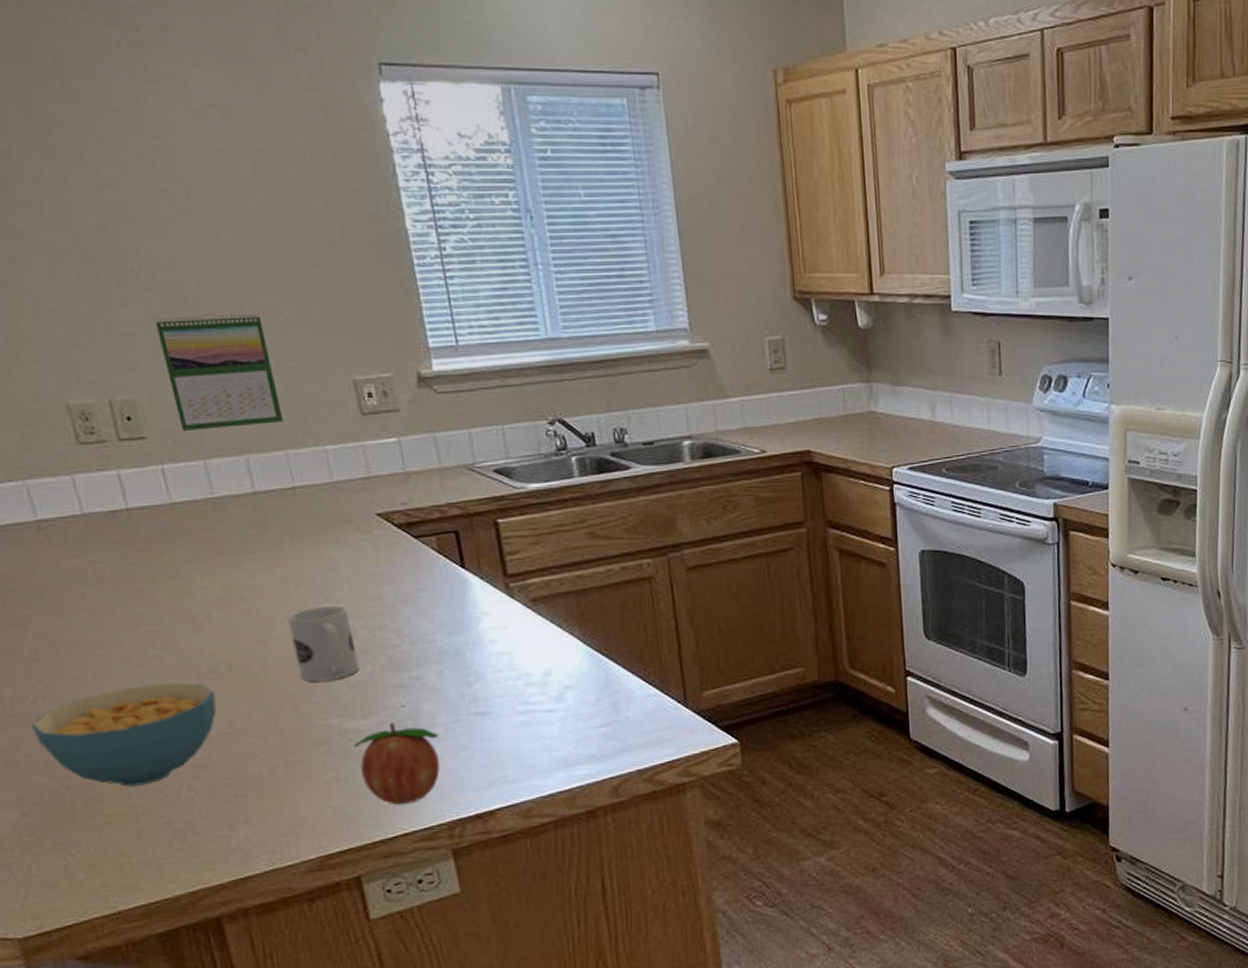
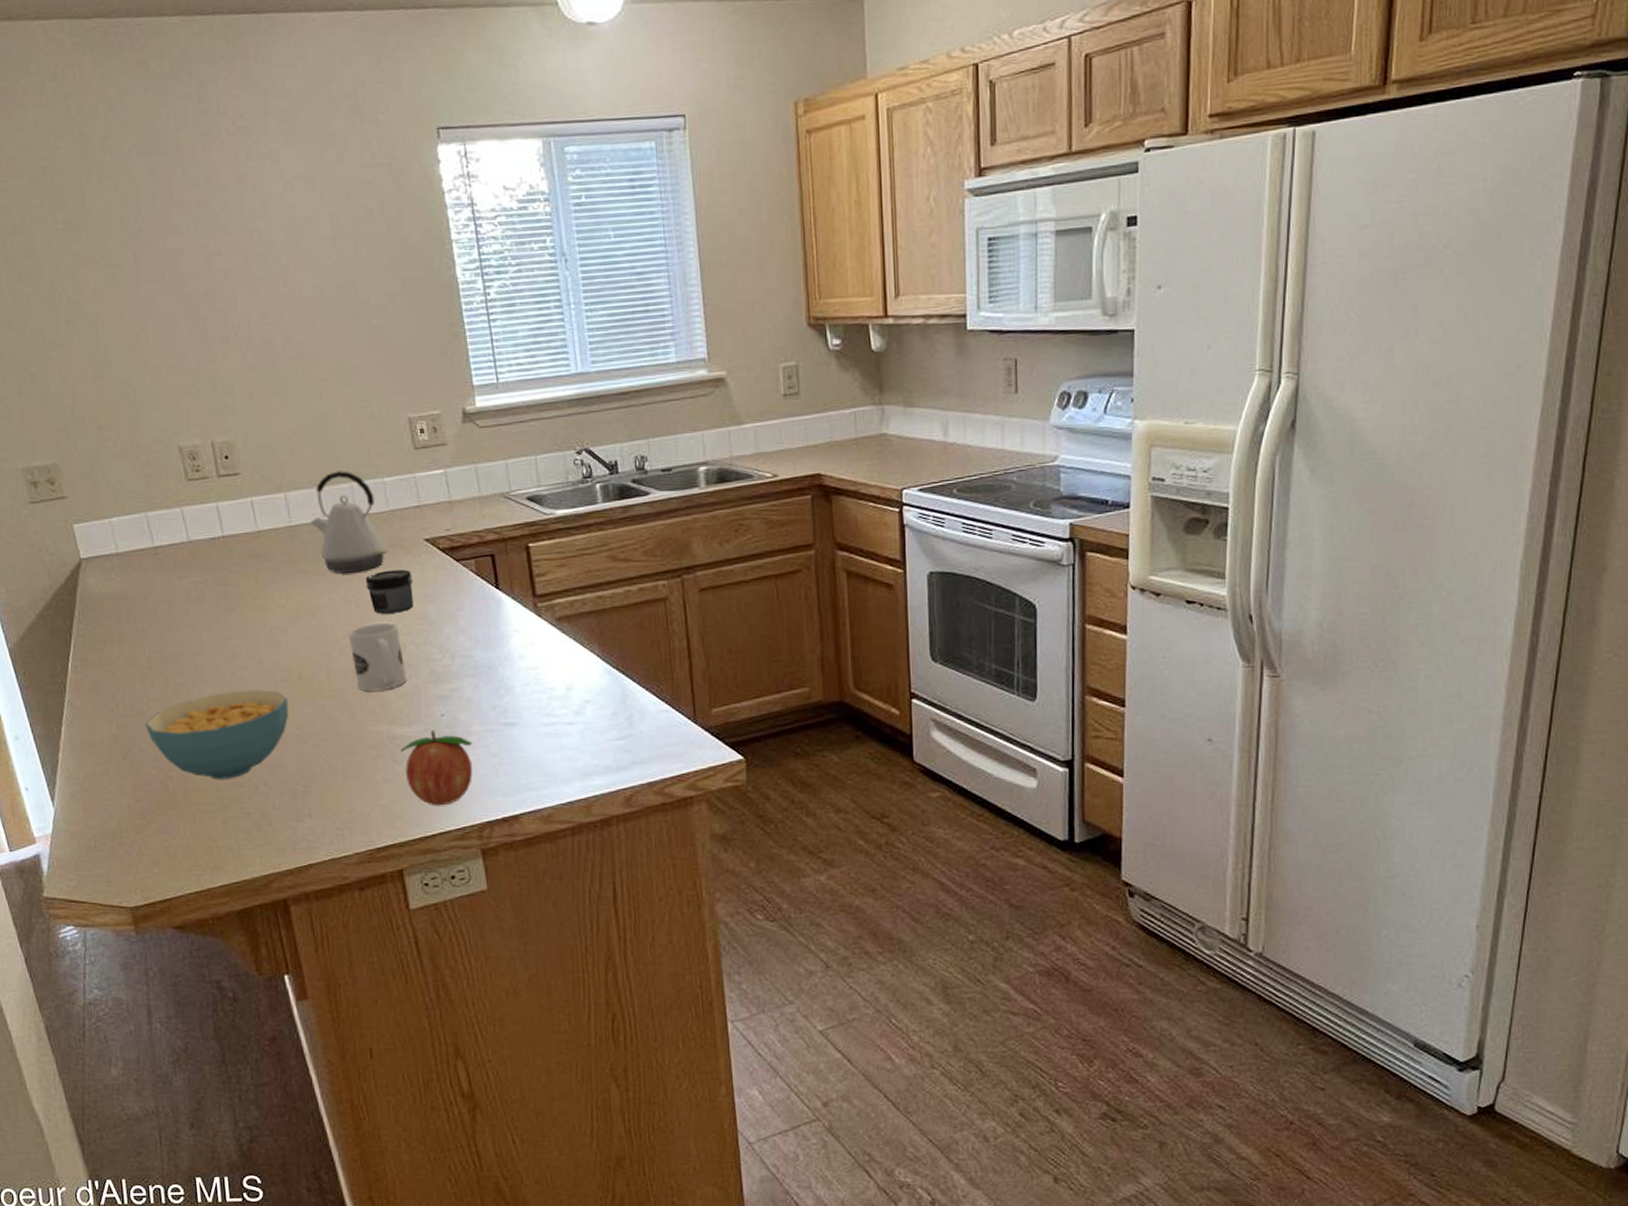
calendar: present [154,313,284,432] -> none [248,360,350,468]
kettle: none [237,437,333,551] -> present [310,471,388,573]
jar: none [306,547,365,596] -> present [365,569,414,614]

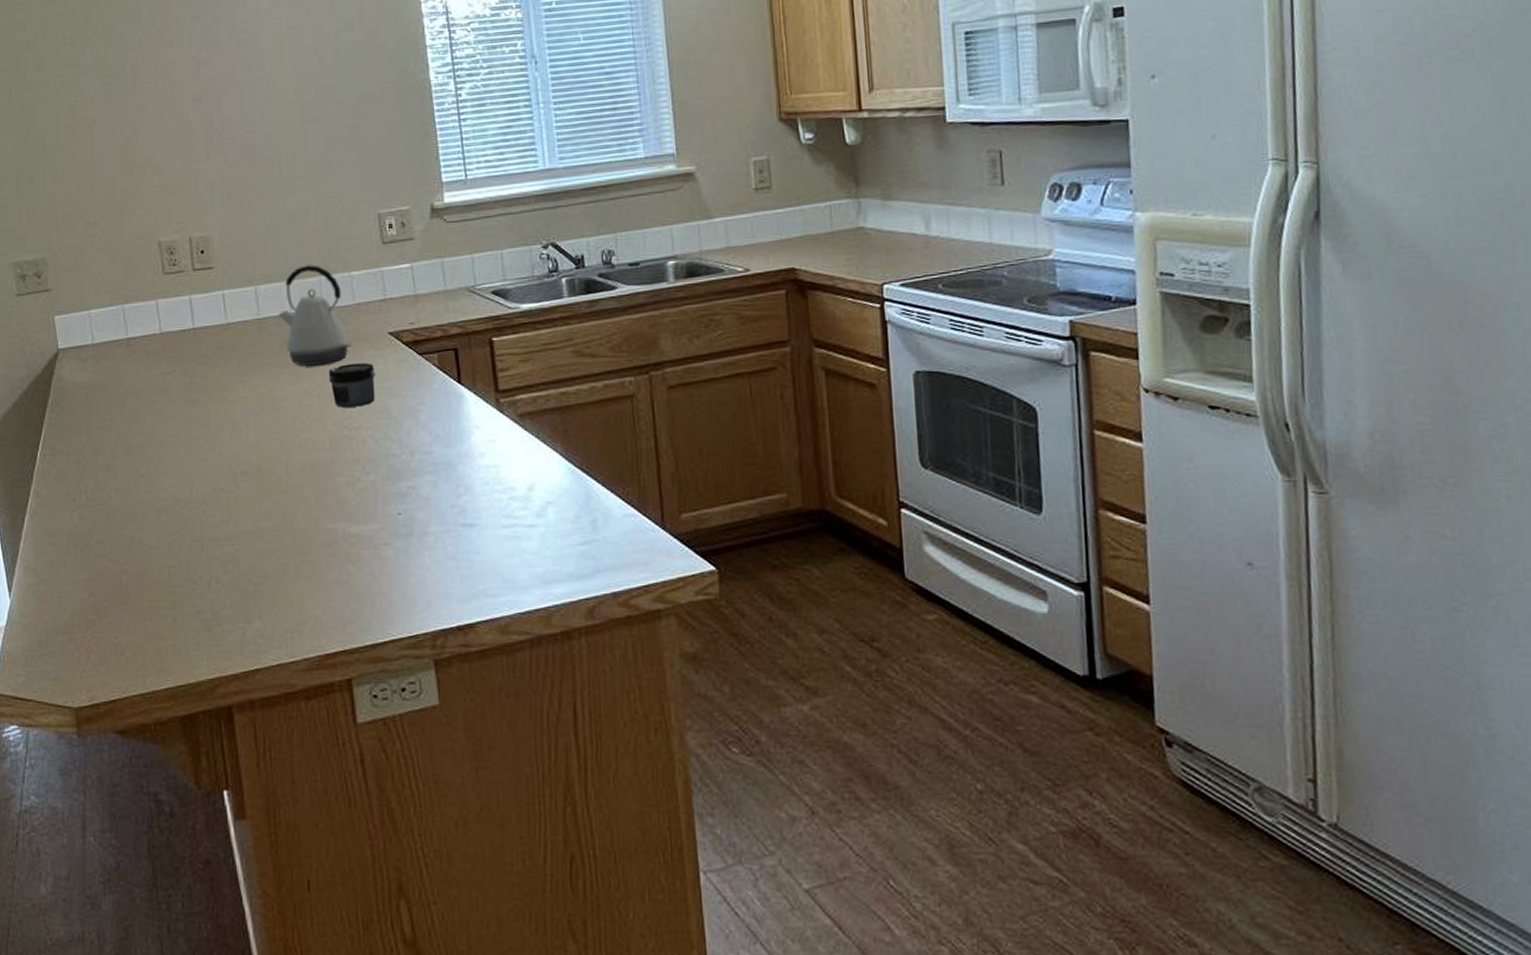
cereal bowl: present [144,689,289,780] -> none [104,482,246,575]
mug: present [348,623,407,692] -> none [309,417,365,487]
fruit: present [400,729,473,806] -> none [355,528,429,611]

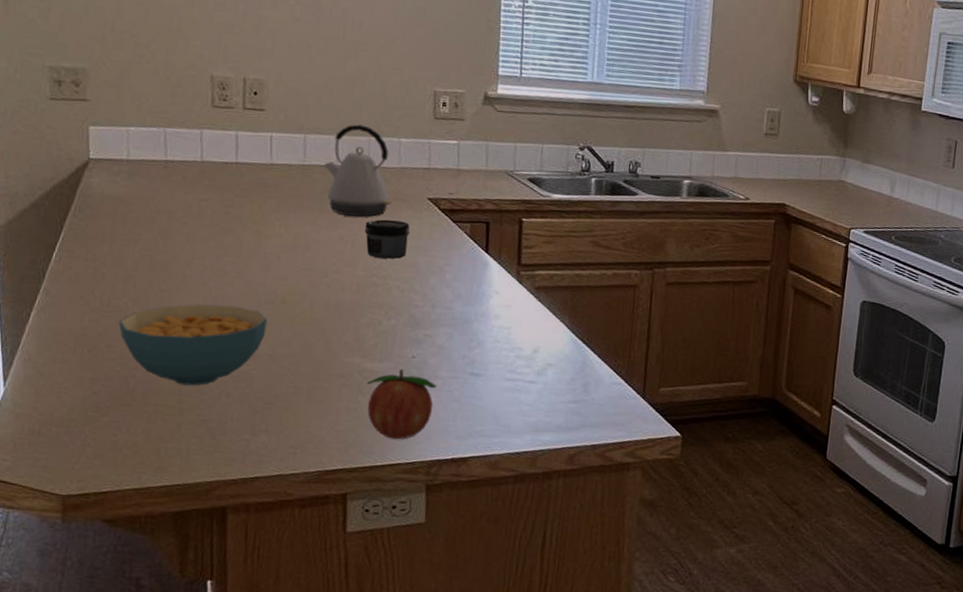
cereal bowl: none [104,482,246,575] -> present [118,304,268,386]
fruit: none [355,528,429,611] -> present [367,368,437,440]

